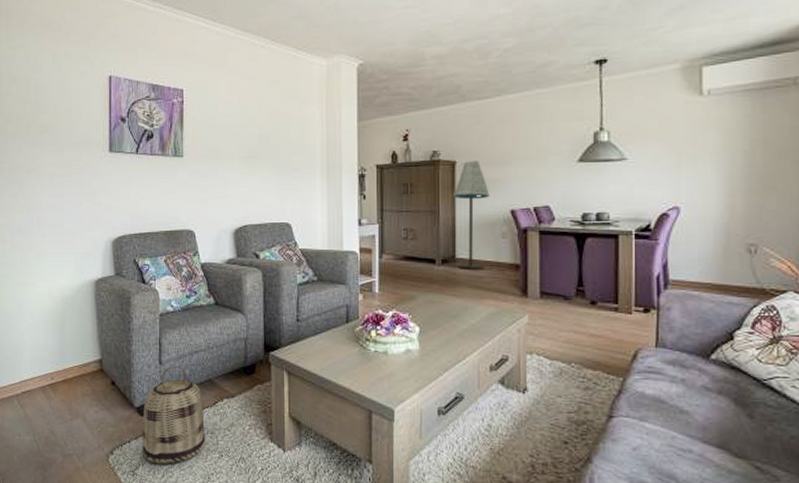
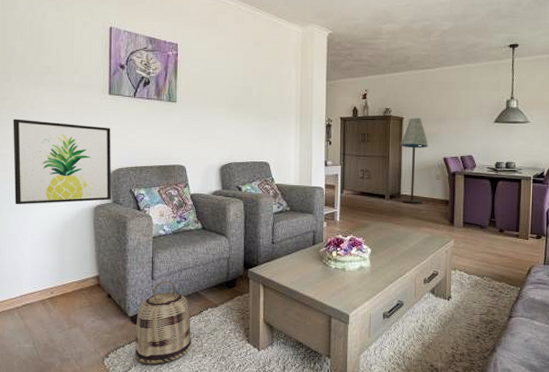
wall art: none [10,184,113,280] -> present [13,118,111,205]

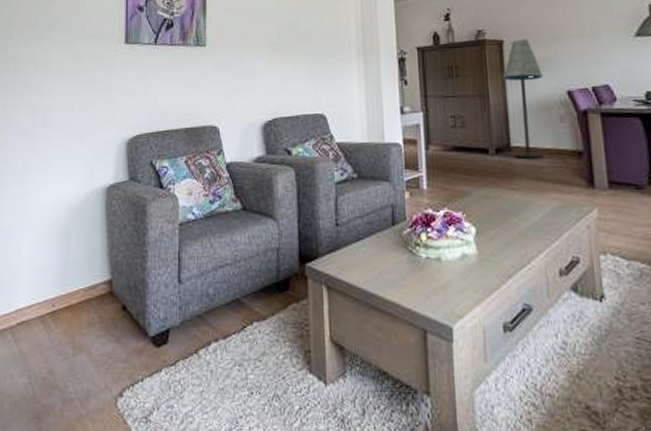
wall art: present [13,118,111,205] -> none [13,82,127,190]
basket: present [134,280,192,364] -> none [156,283,233,407]

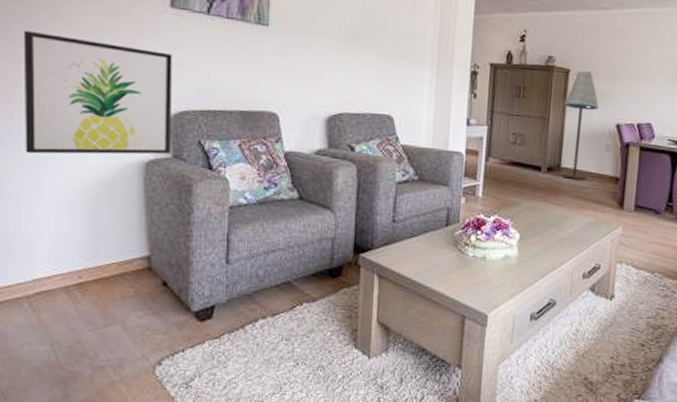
wall art: none [13,82,127,190] -> present [23,30,172,155]

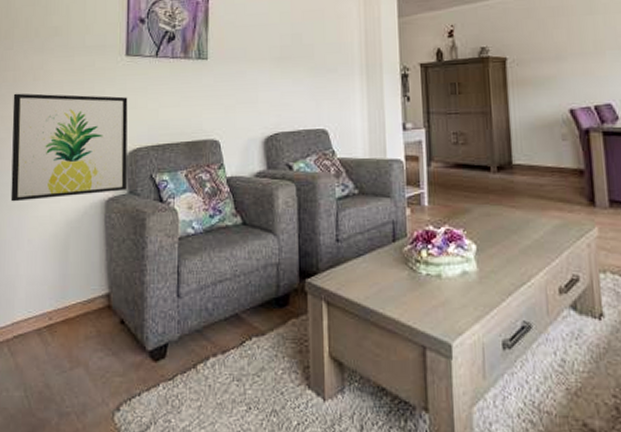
floor lamp: present [561,70,599,180] -> none [506,56,546,177]

